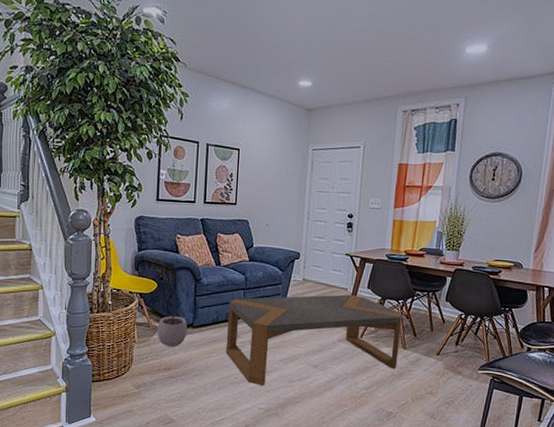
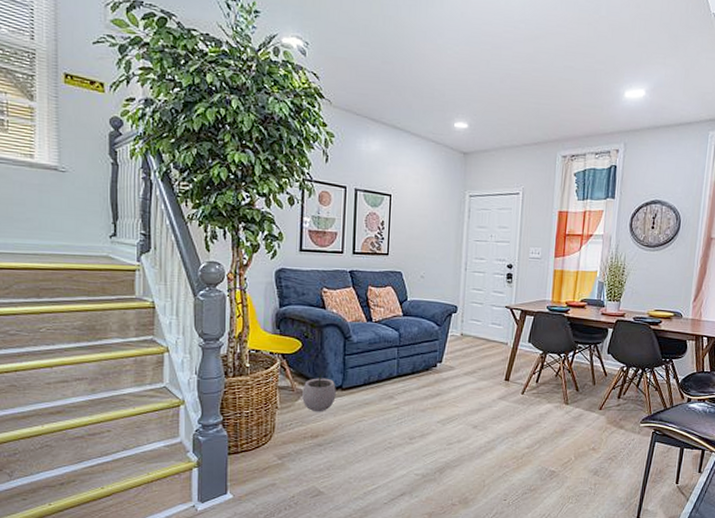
coffee table: present [225,294,402,385] -> none [378,349,564,449]

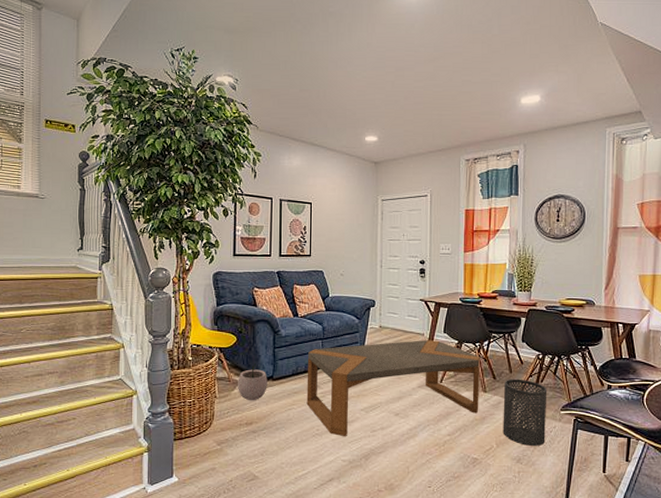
coffee table: none [378,349,564,449] -> present [306,340,480,436]
trash can: none [582,391,629,459] -> present [503,378,548,447]

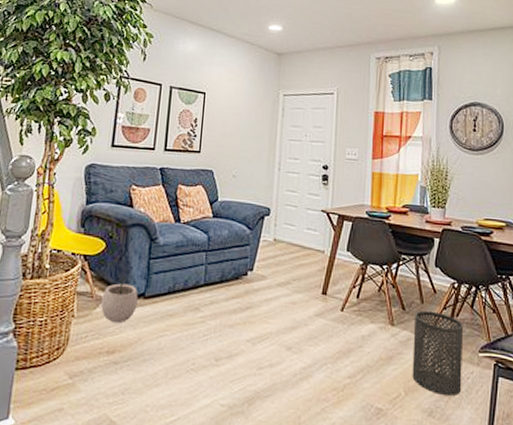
coffee table: present [306,340,480,436] -> none [182,258,387,373]

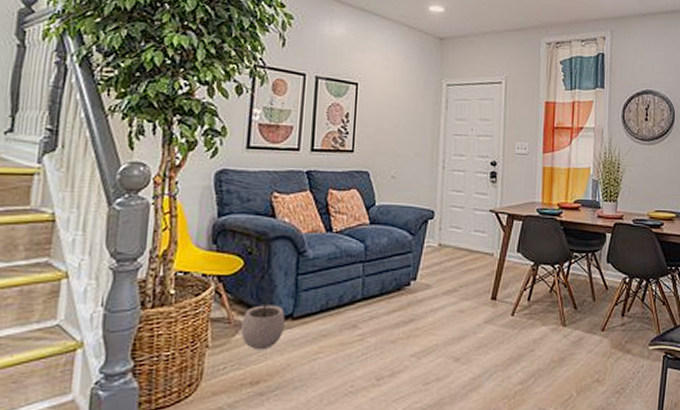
trash can: present [412,310,464,397] -> none [584,308,635,393]

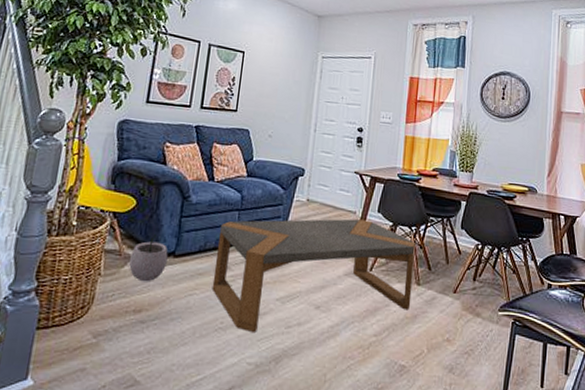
coffee table: none [338,262,559,393] -> present [212,219,415,332]

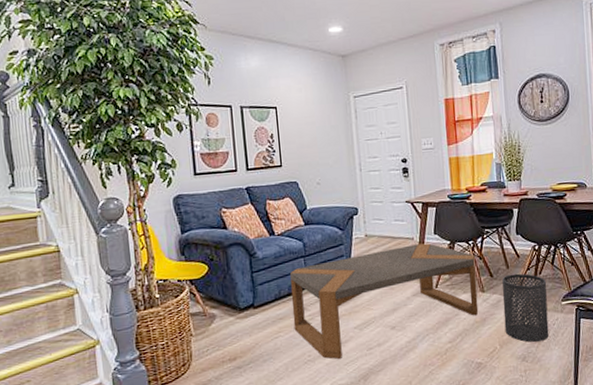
plant pot: present [129,234,168,282] -> none [215,292,249,335]
trash can: none [435,270,486,354] -> present [502,273,549,343]

